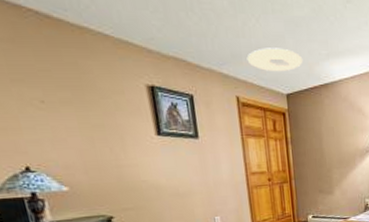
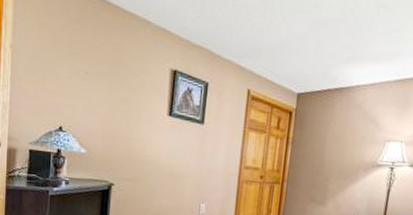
ceiling light: present [247,48,303,72] -> none [266,45,323,71]

